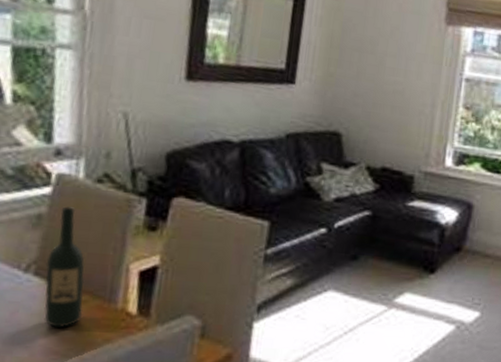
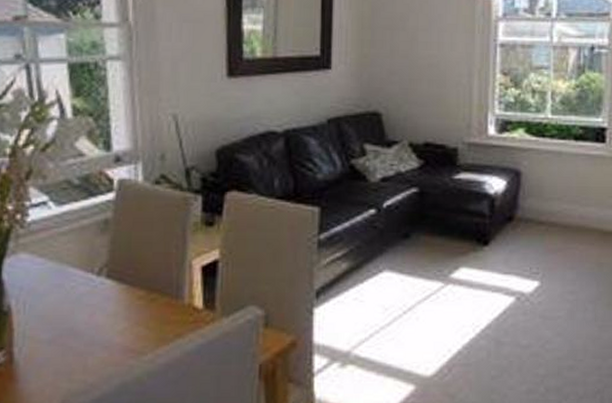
wine bottle: present [44,206,85,328] -> none [116,210,154,327]

